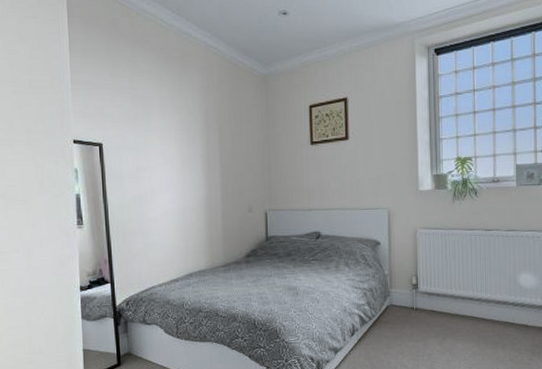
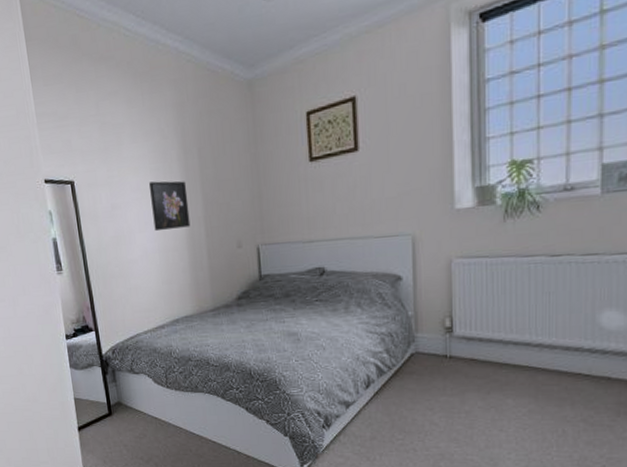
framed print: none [173,150,208,194] -> present [148,181,191,232]

